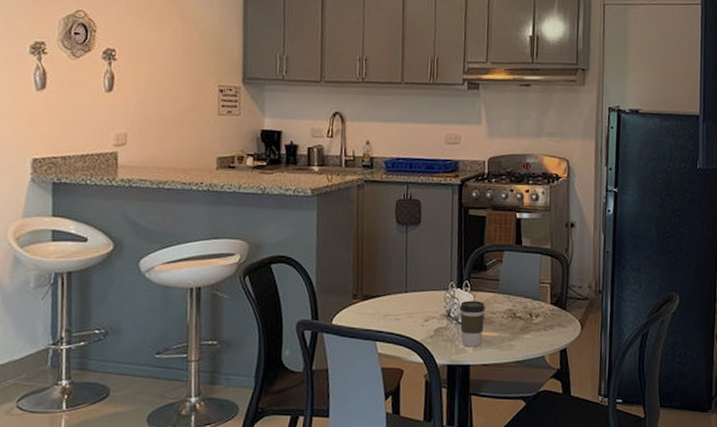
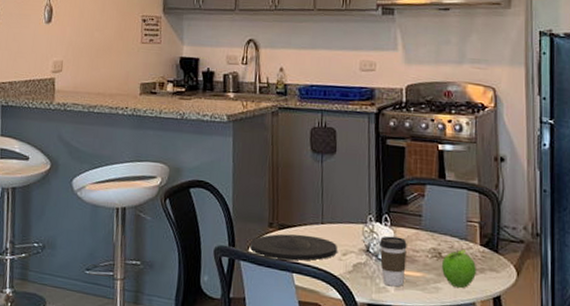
plate: none [333,304,420,330] -> present [249,233,337,261]
fruit: none [515,309,546,344] -> present [441,249,476,288]

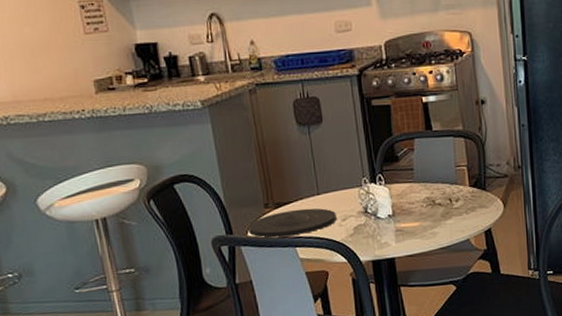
coffee cup: present [379,236,407,287] -> none [376,193,404,241]
fruit: present [441,249,476,288] -> none [436,193,468,229]

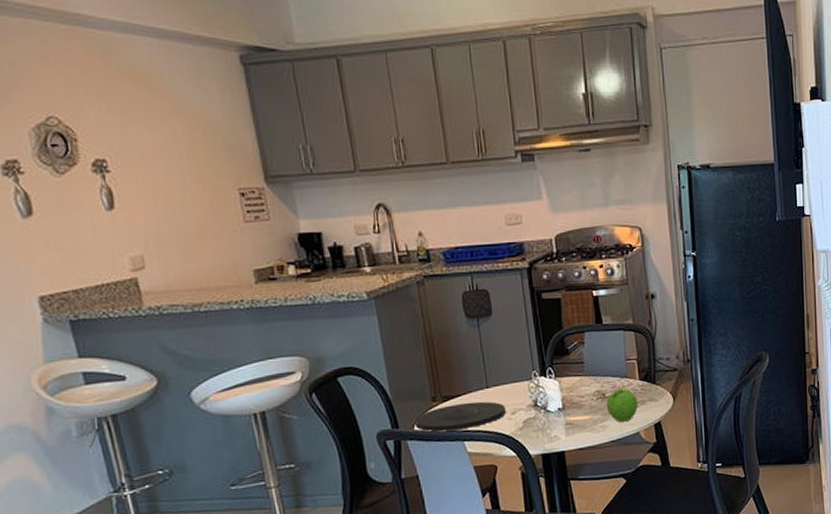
fruit: none [436,193,468,229] -> present [606,387,638,422]

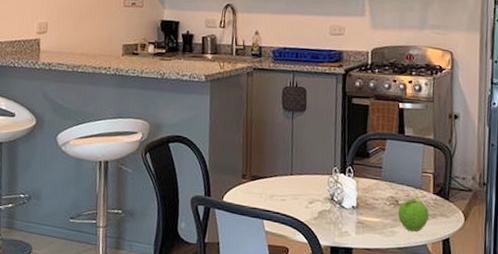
plate: present [414,401,506,432] -> none [224,184,305,209]

